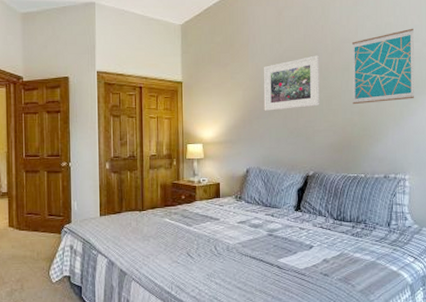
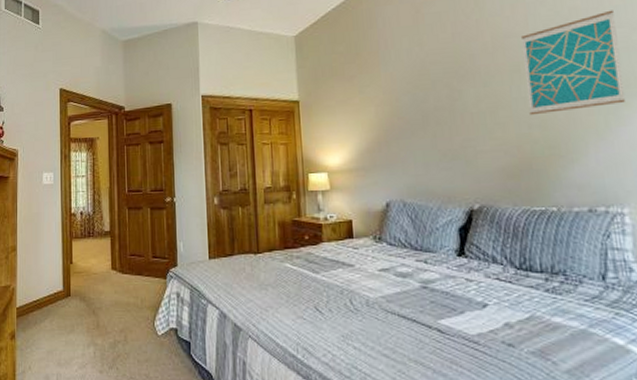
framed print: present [263,55,320,111] -> none [401,56,482,130]

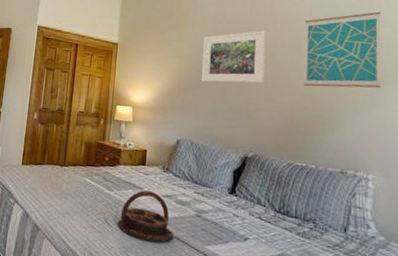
serving tray: none [330,267,399,325] -> present [117,190,174,243]
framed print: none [401,56,482,130] -> present [201,30,267,84]

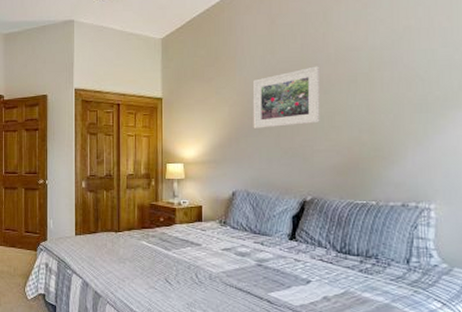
serving tray: present [117,190,174,243] -> none [178,246,236,296]
wall art: present [304,11,382,89] -> none [360,31,443,121]

